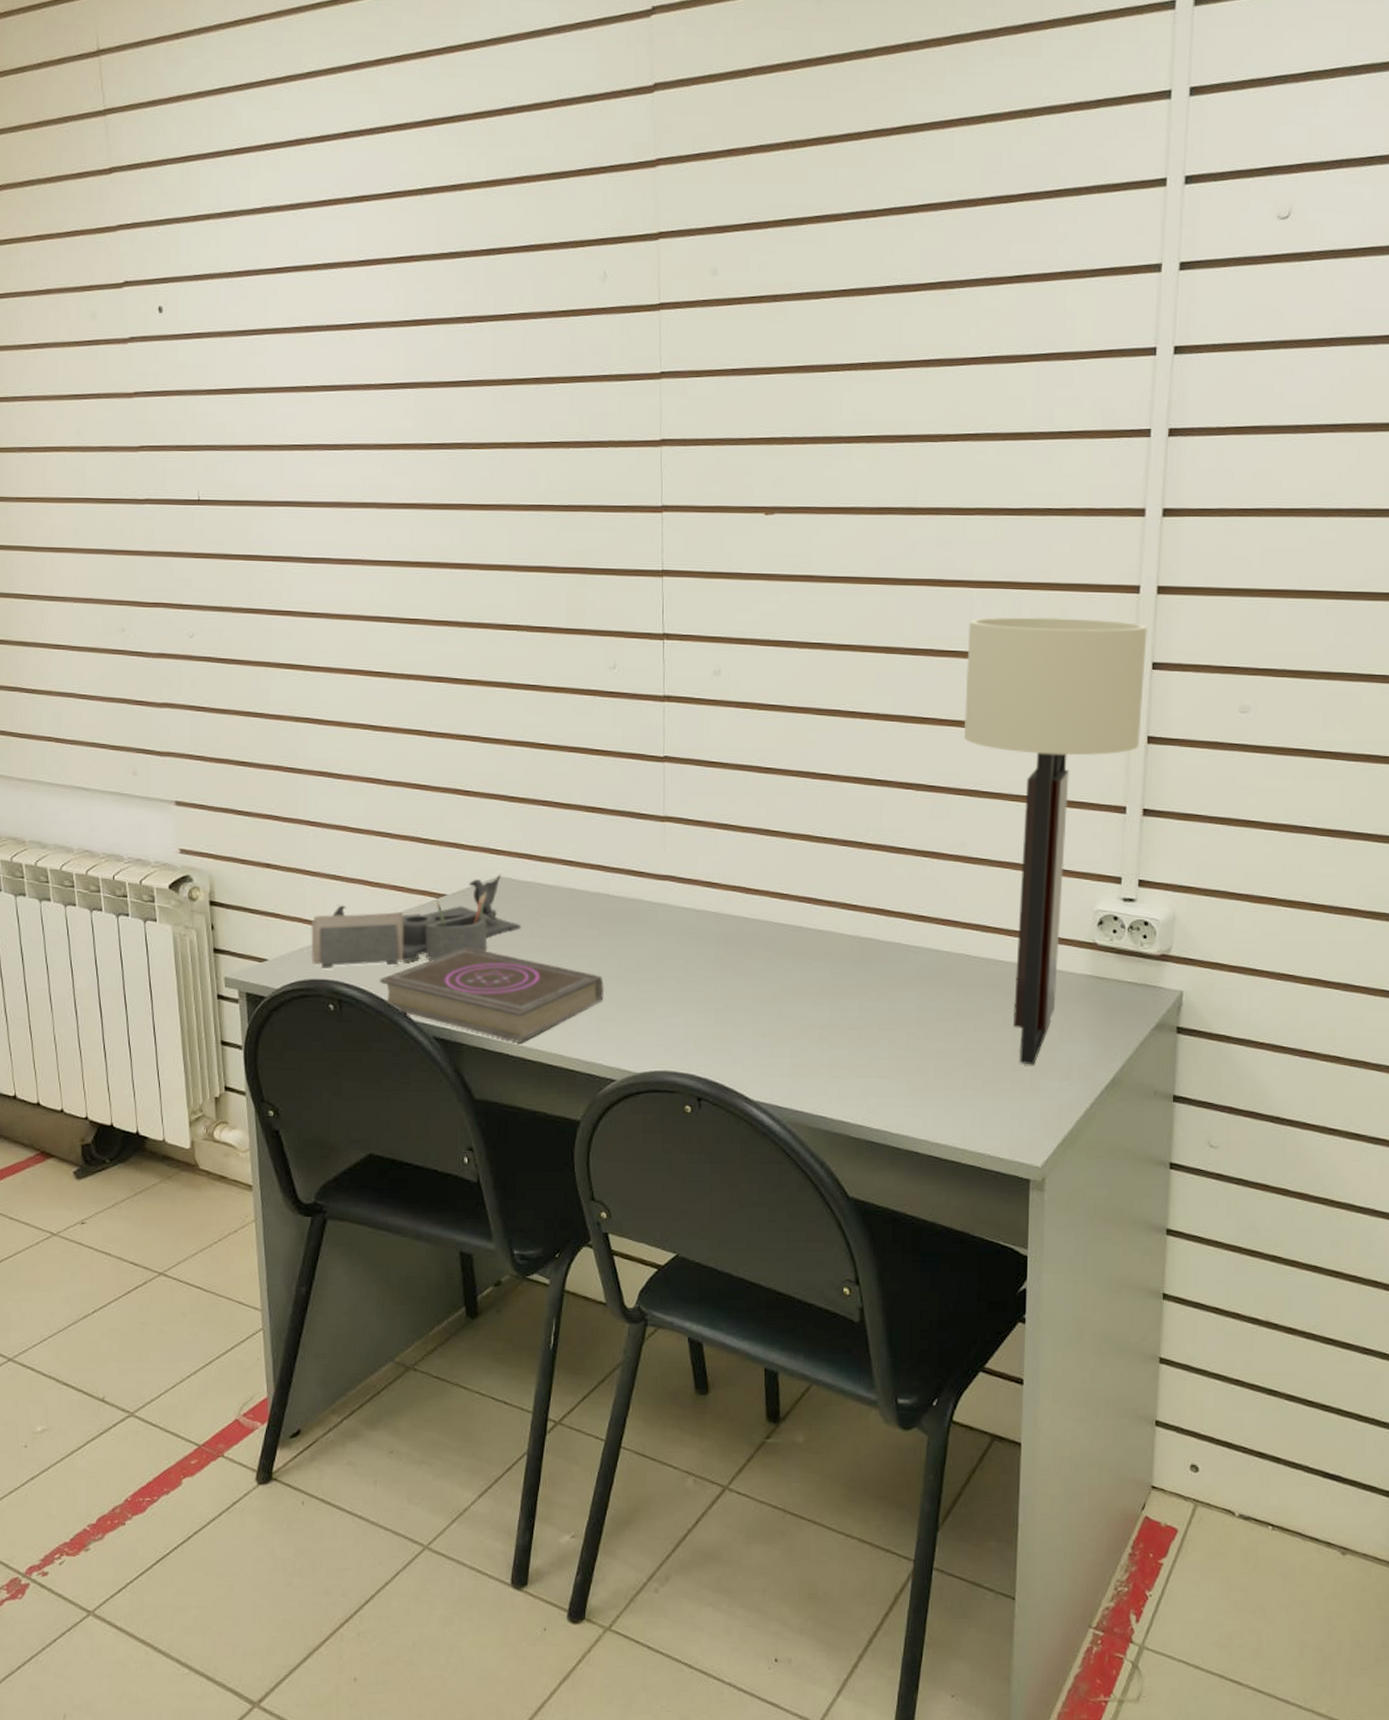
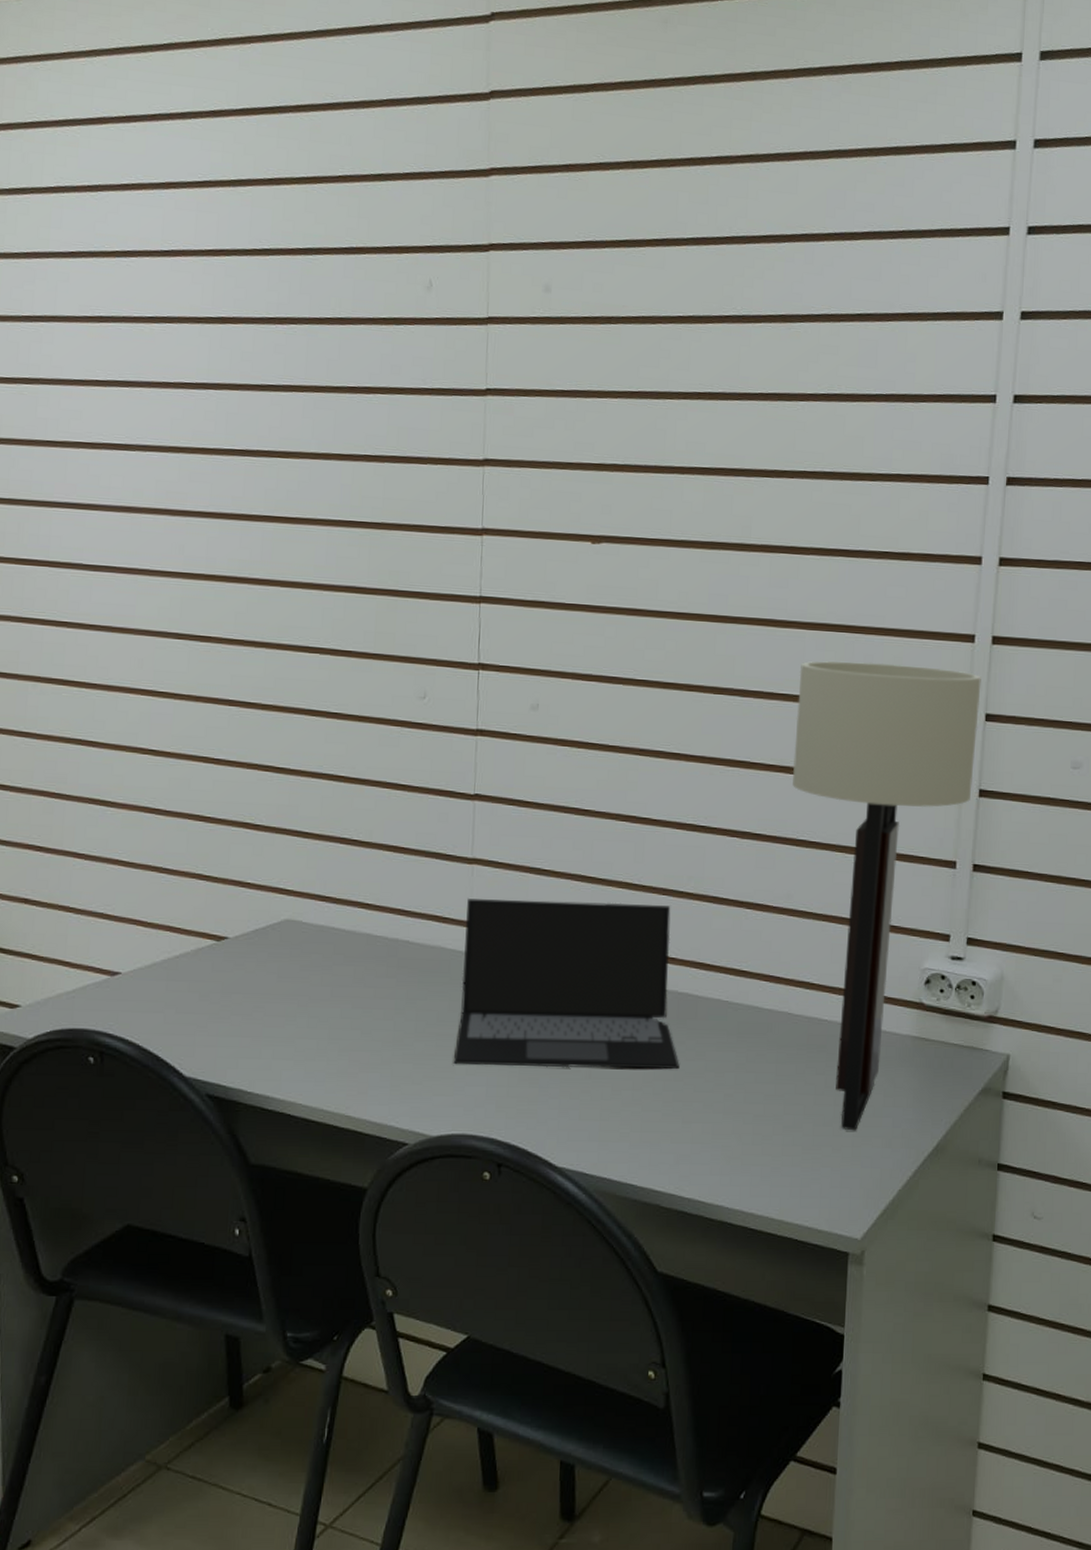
desk organizer: present [311,874,521,970] -> none [70,916,310,1018]
book: present [379,946,605,1042] -> none [147,995,400,1101]
laptop: none [653,854,864,1009] -> present [453,899,680,1069]

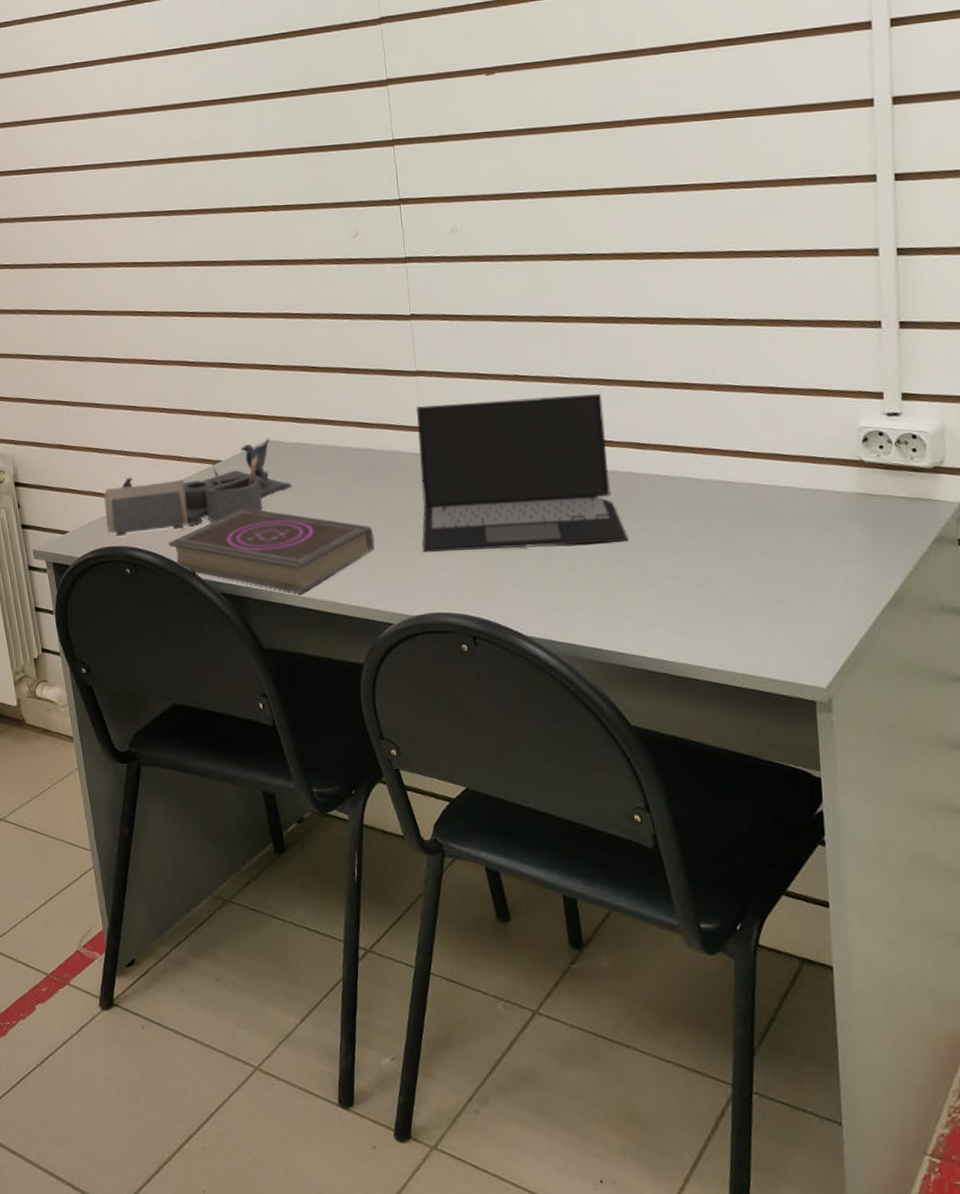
desk organizer: none [70,916,310,1018] -> present [103,438,292,537]
book: none [147,995,400,1101] -> present [168,507,375,593]
table lamp: present [792,661,981,1131] -> none [698,136,889,587]

